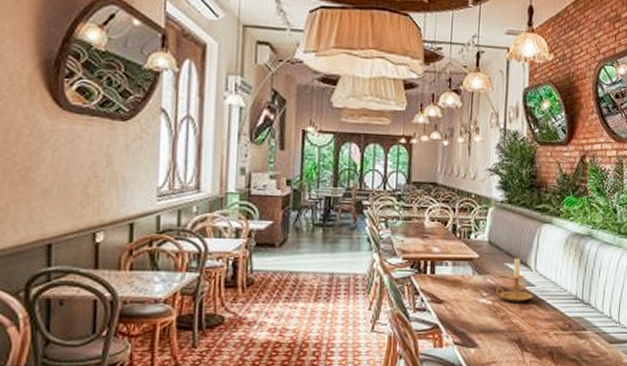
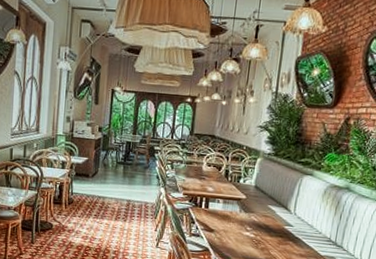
candle holder: present [495,258,534,302] -> none [258,201,291,238]

